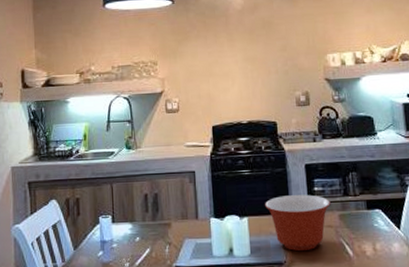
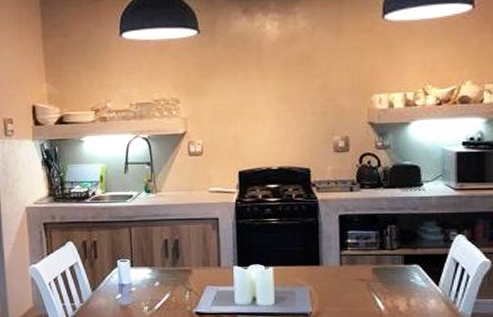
mixing bowl: present [265,194,330,251] -> none [293,246,364,302]

